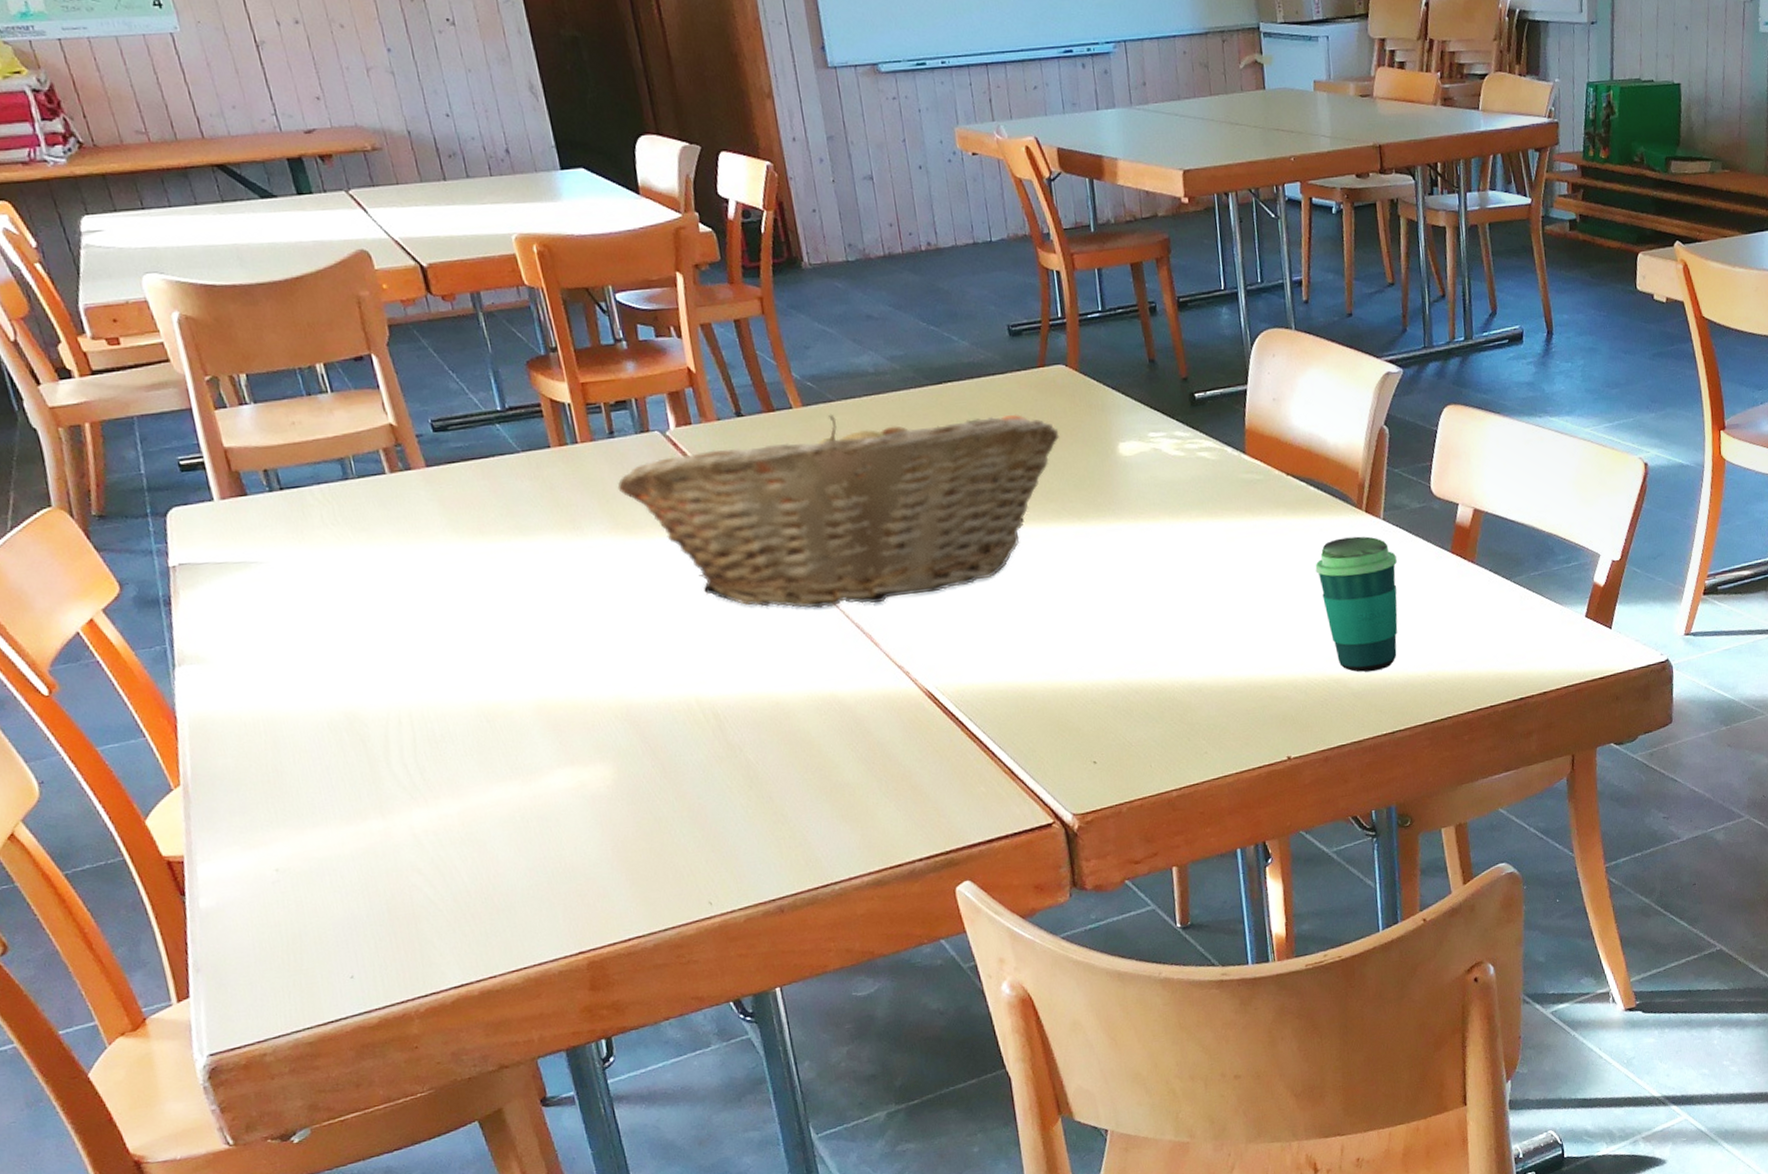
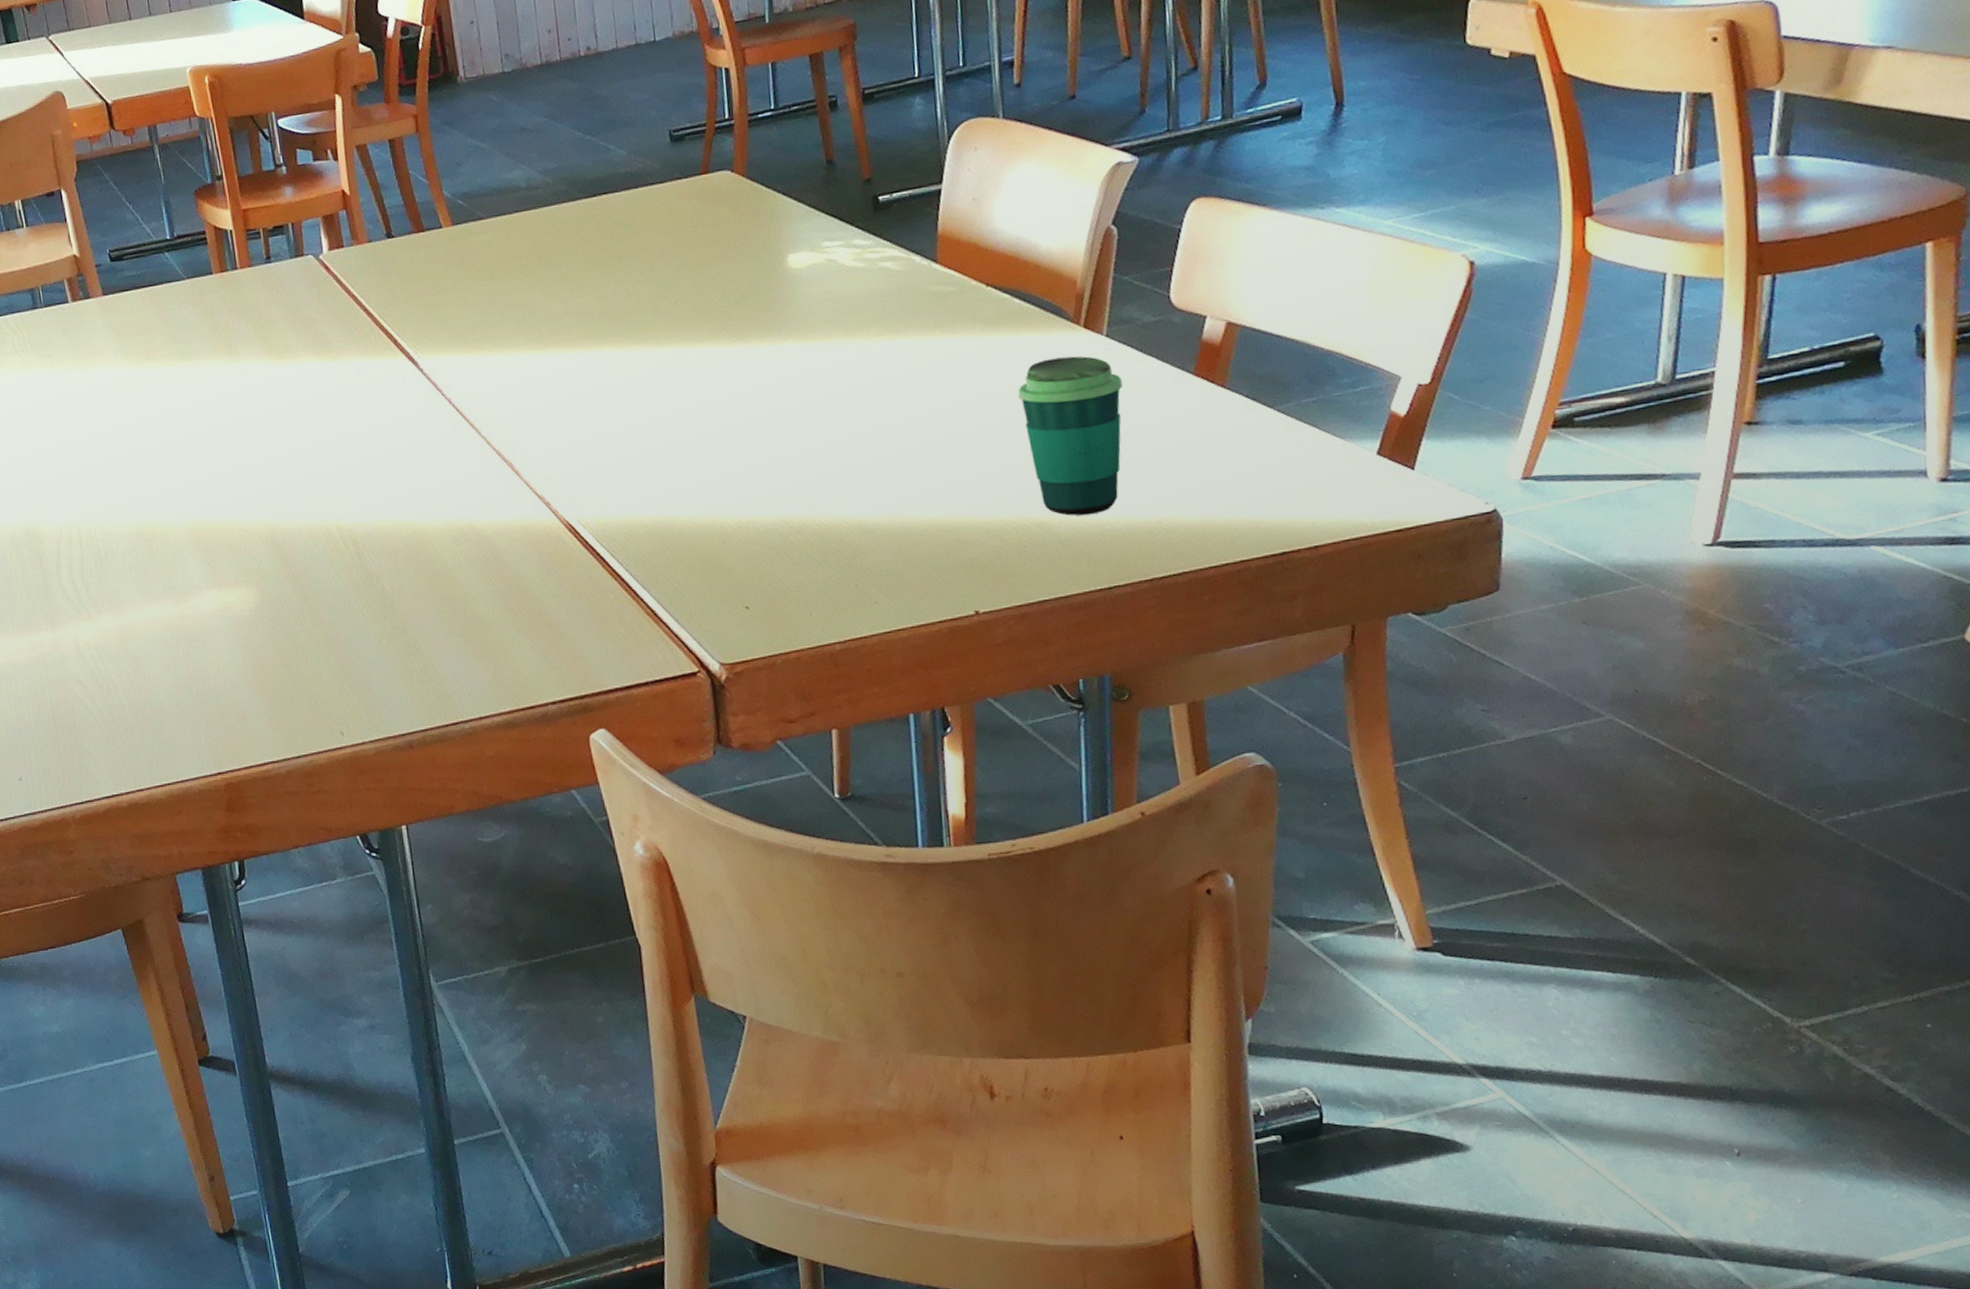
fruit basket: present [617,413,1060,608] -> none [272,225,722,434]

